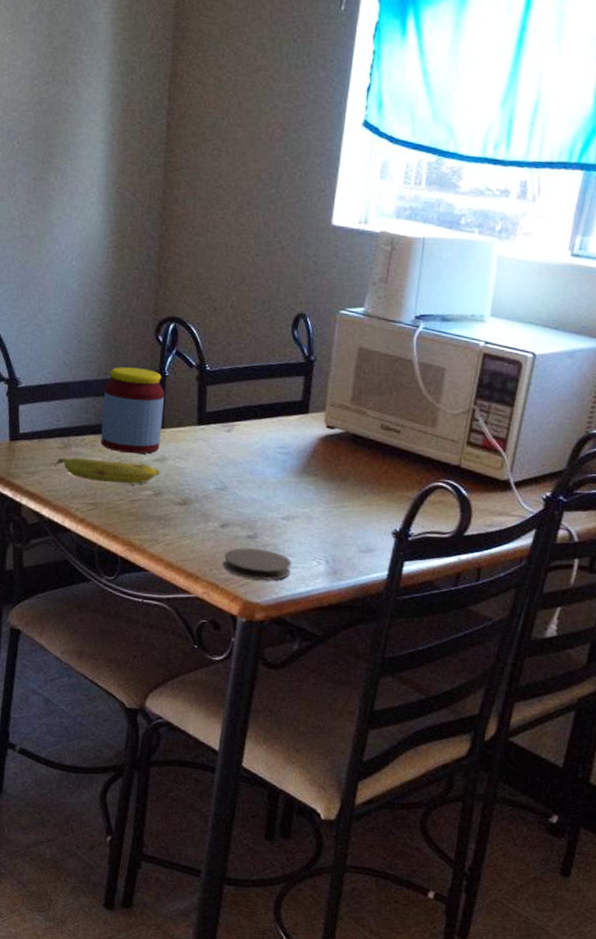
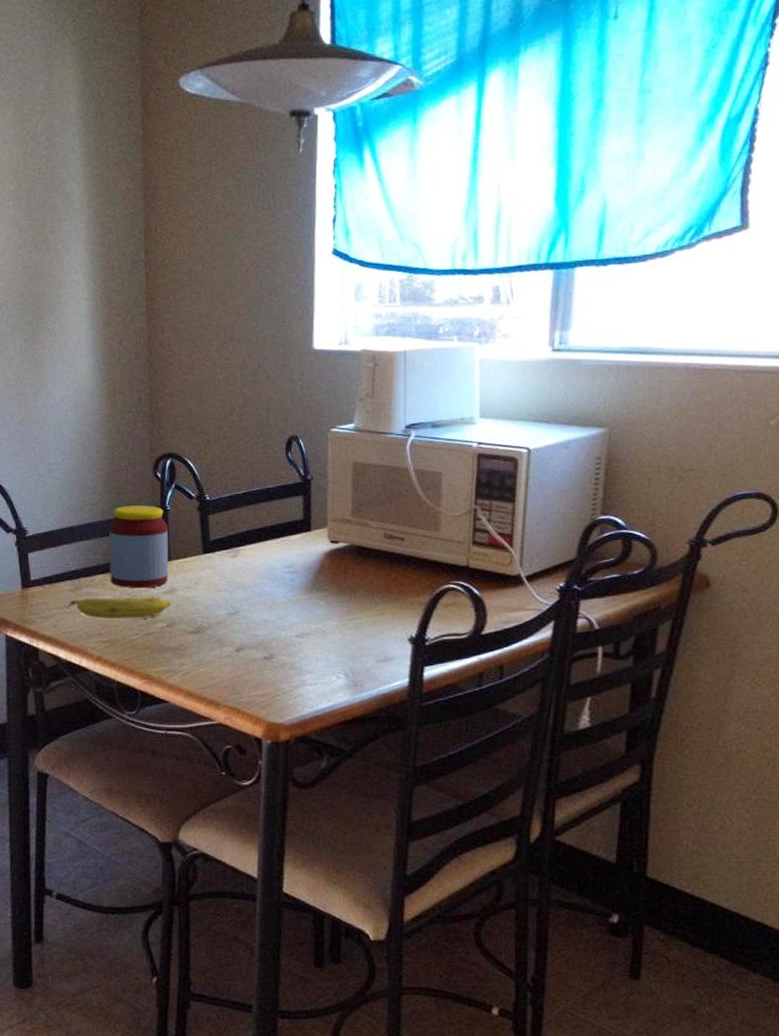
coaster: present [222,547,292,581] -> none [242,668,311,700]

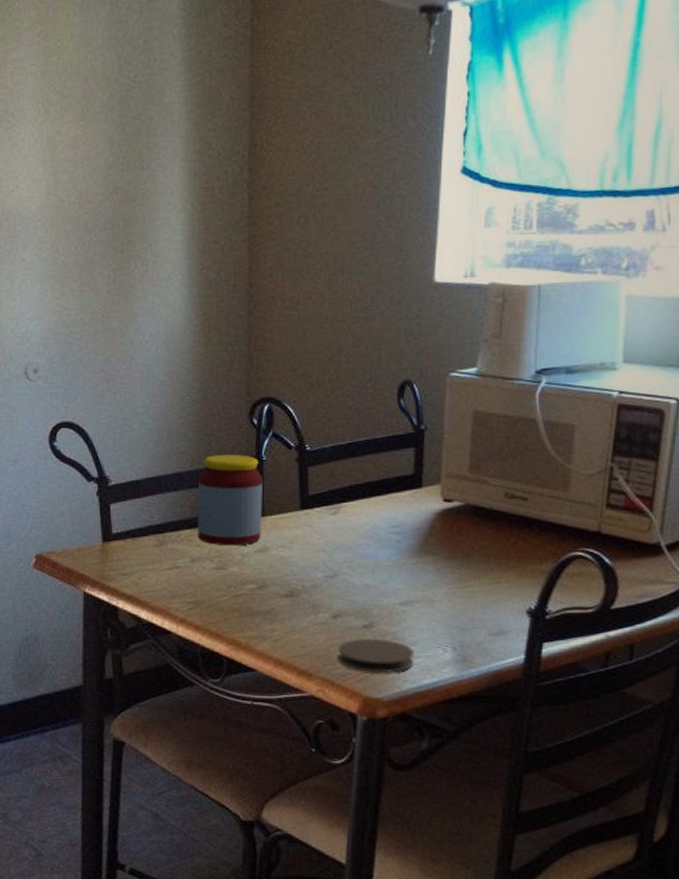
fruit: present [64,597,170,620] -> none [147,554,262,579]
coaster: none [242,668,311,700] -> present [337,638,414,673]

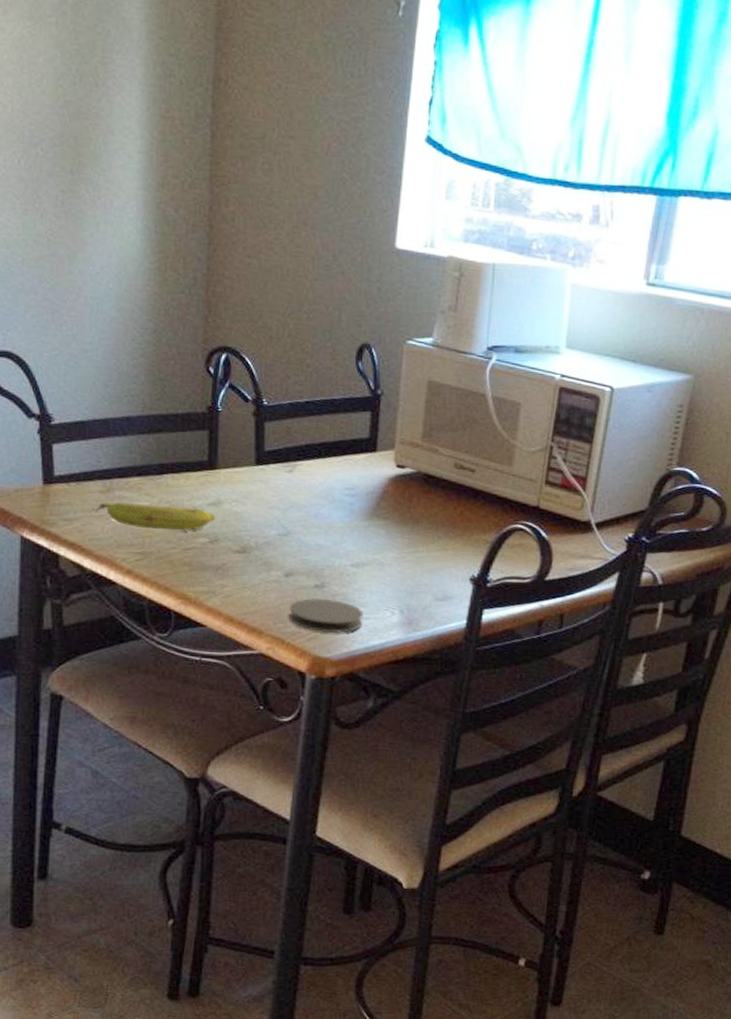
fruit: none [147,554,262,579] -> present [92,502,215,531]
jar: present [197,455,262,546] -> none [148,401,218,498]

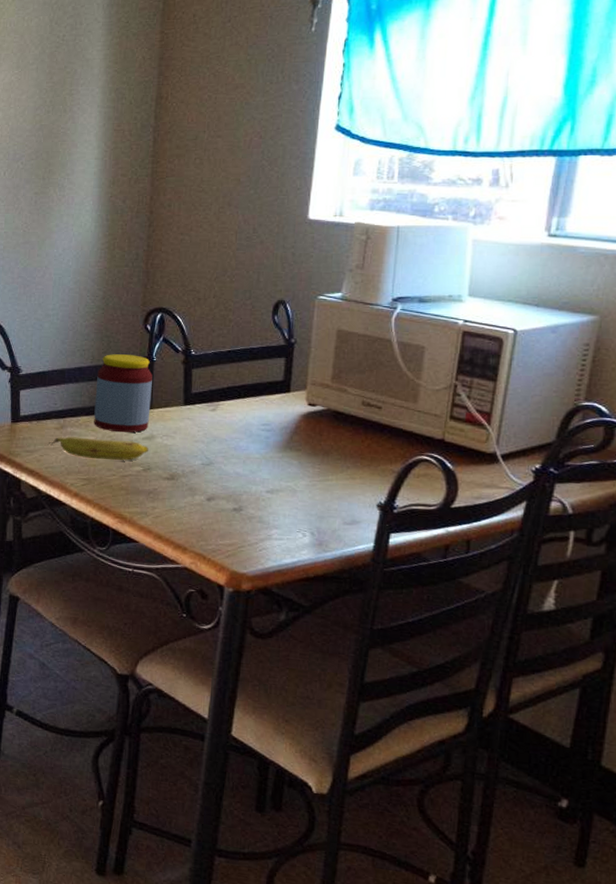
jar: none [148,401,218,498] -> present [94,354,153,433]
coaster: present [288,597,364,633] -> none [209,519,277,552]

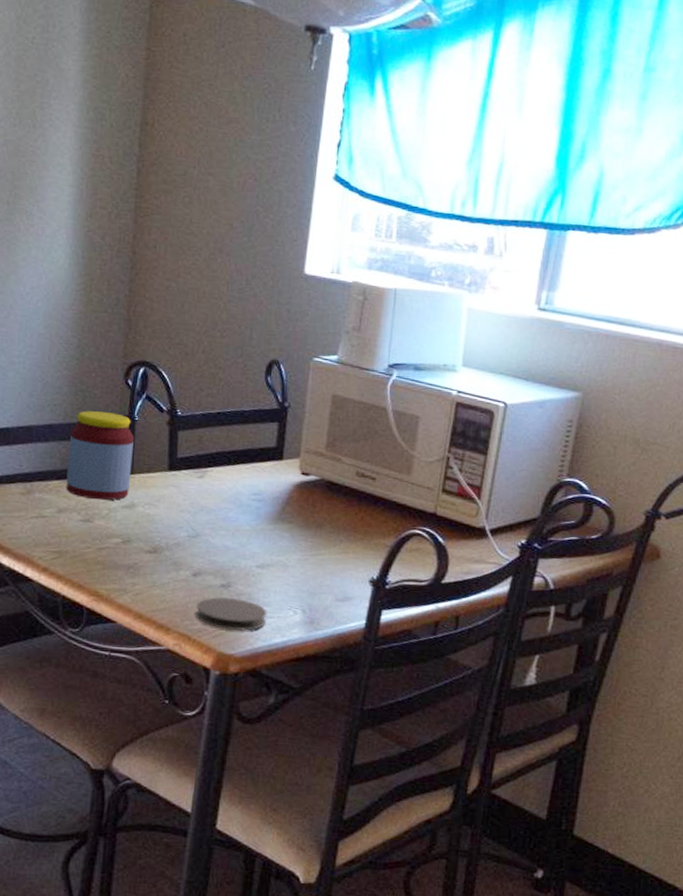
fruit: present [49,436,148,460] -> none [13,503,128,531]
coaster: none [209,519,277,552] -> present [195,596,267,631]

